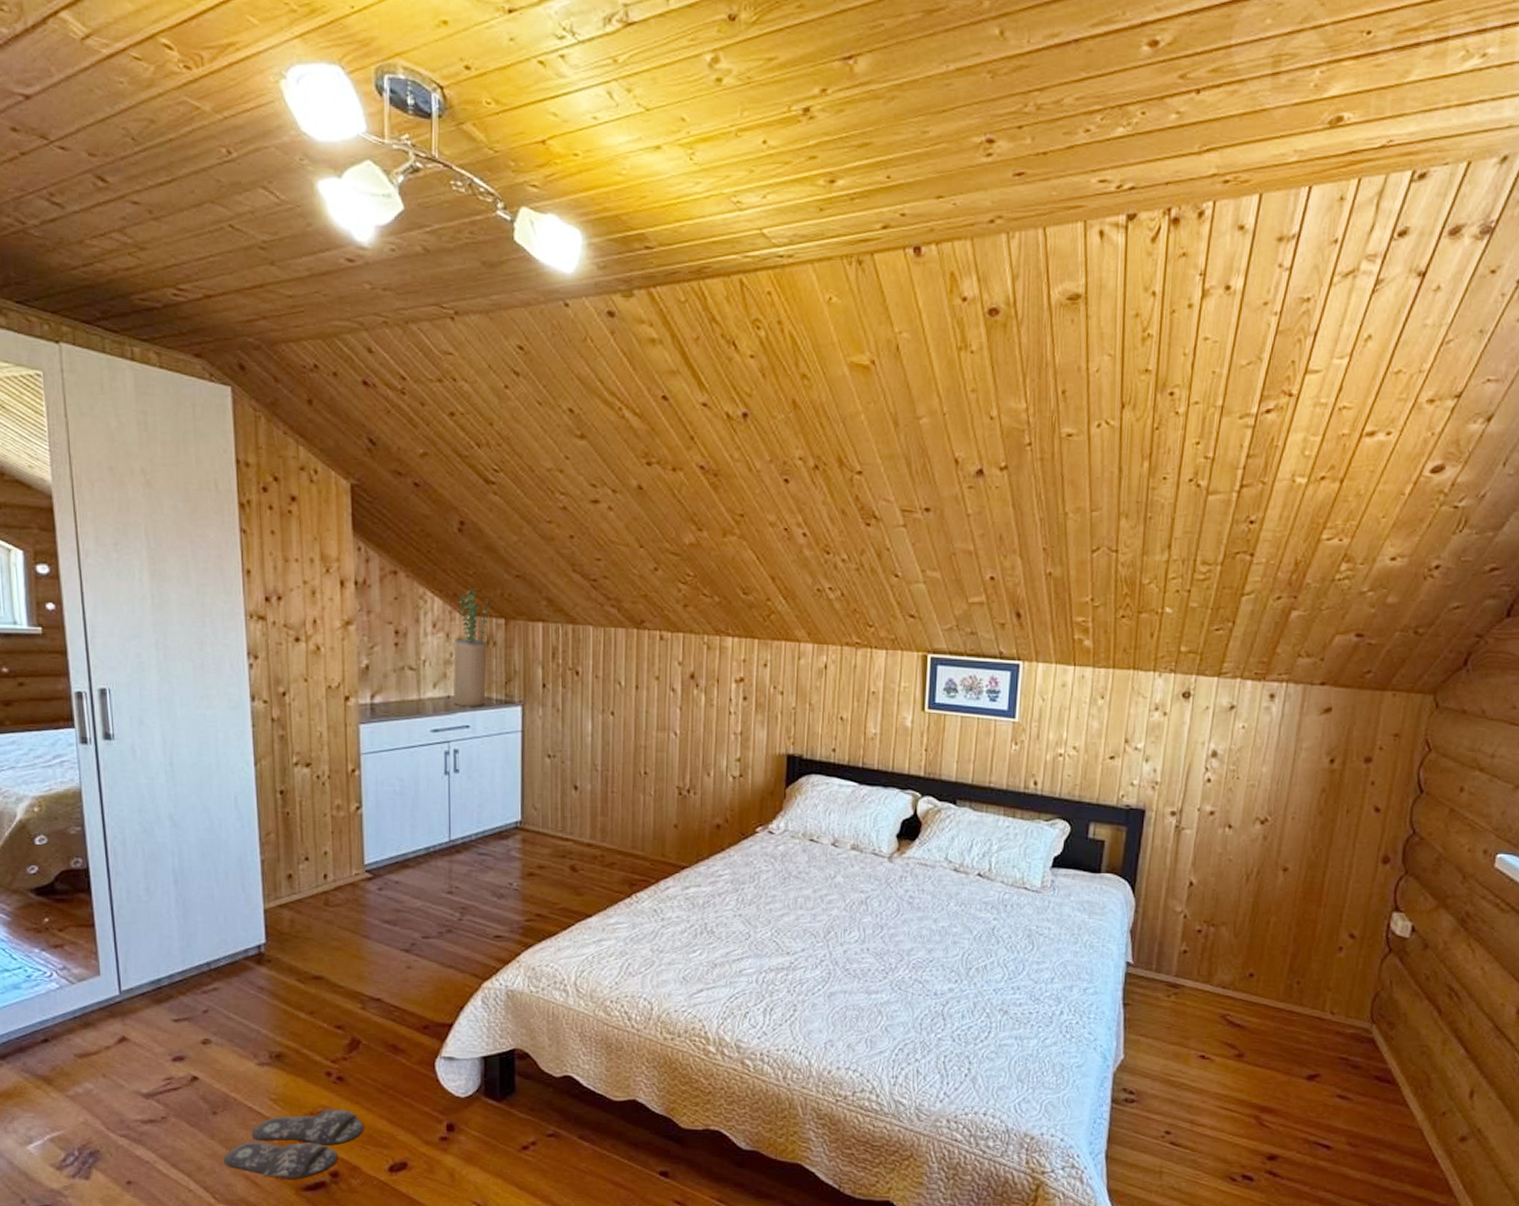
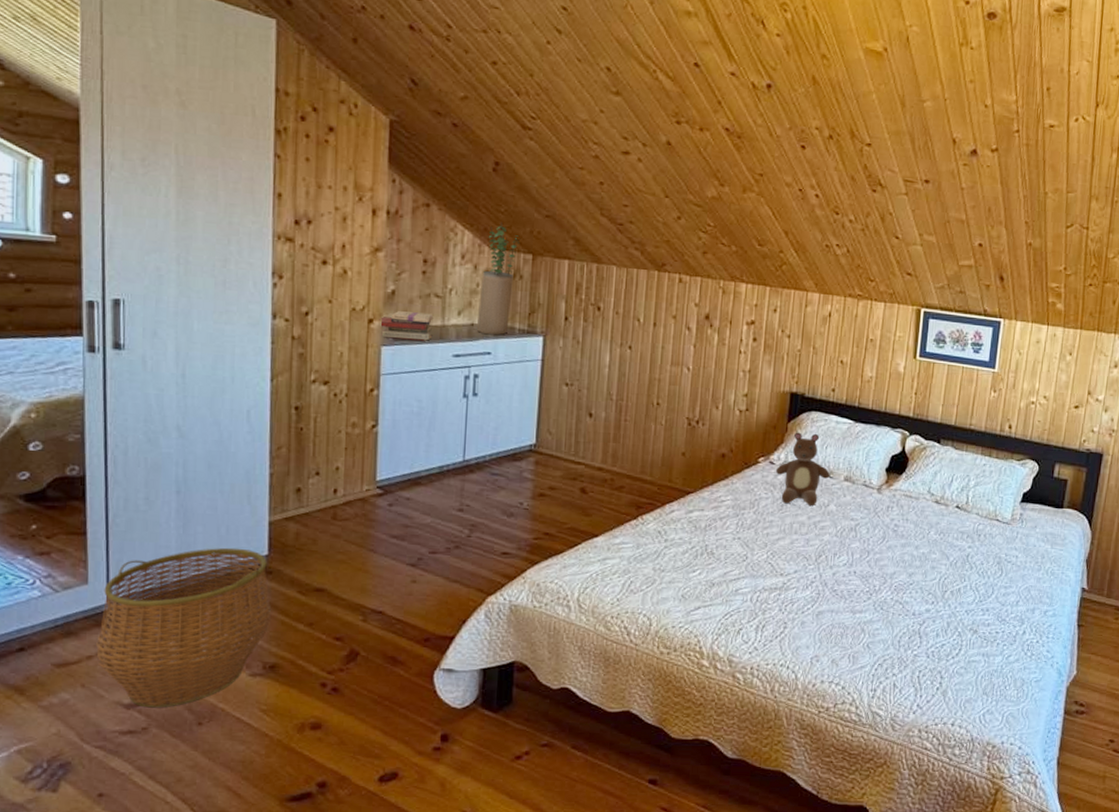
basket: none [113,936,274,1098] -> present [96,547,272,708]
slippers: present [223,1109,363,1179] -> none [205,719,355,790]
books: none [355,687,410,718] -> present [379,311,434,342]
teddy bear: none [775,798,835,878] -> present [775,432,830,505]

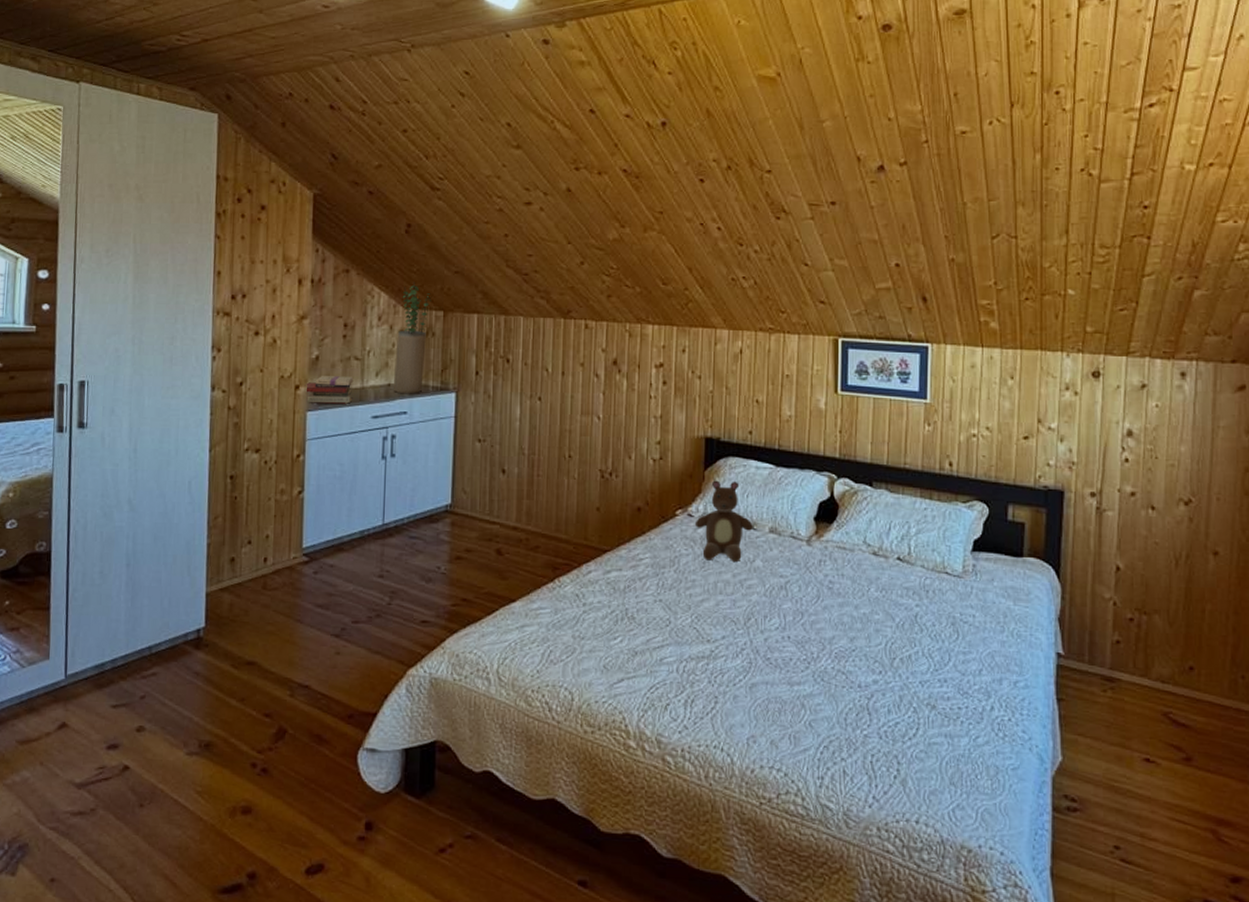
basket: present [96,547,272,708] -> none [54,620,208,788]

